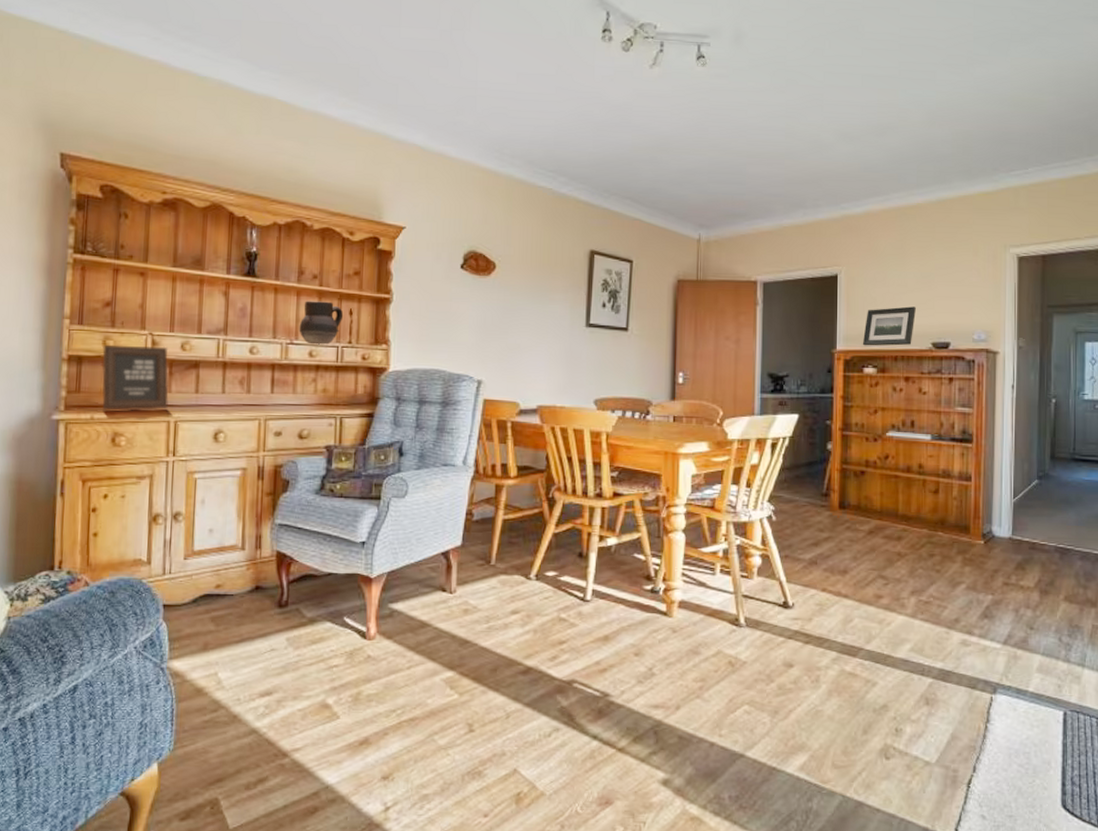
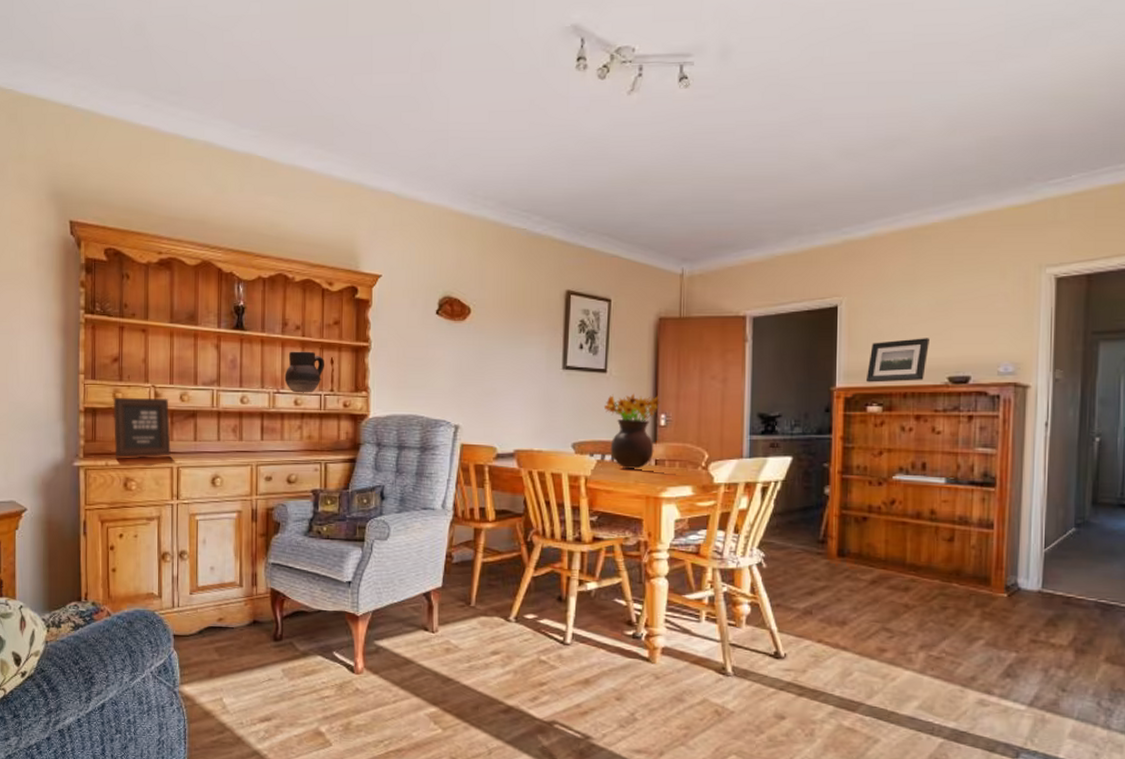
flower arrangement: none [624,351,680,426] -> present [603,393,662,469]

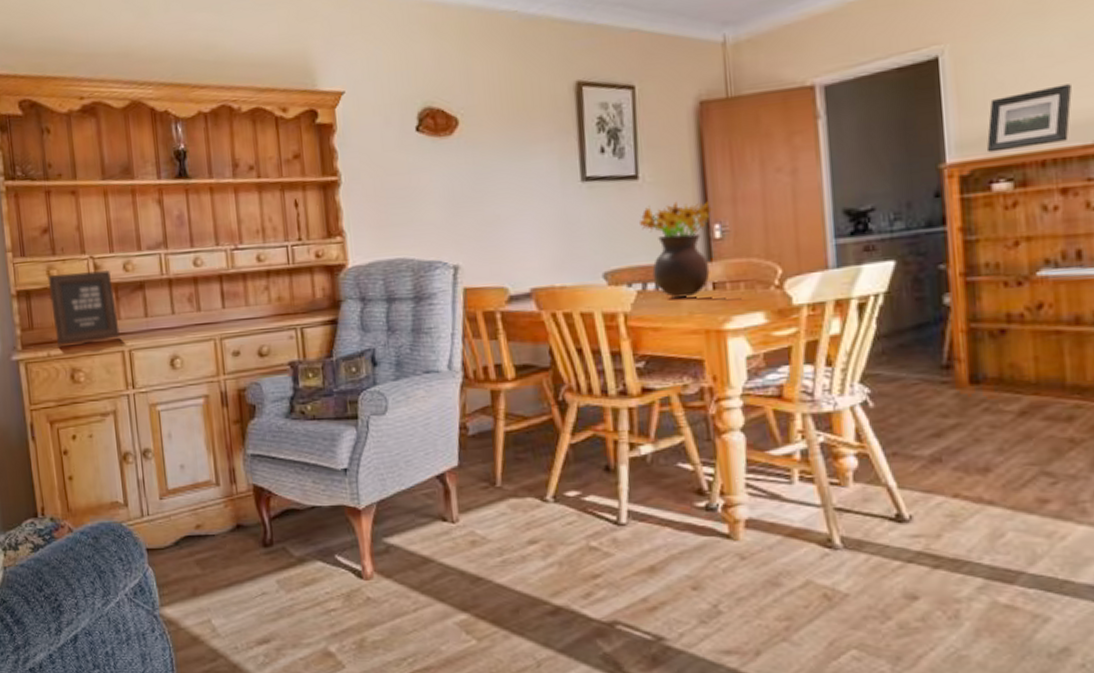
ceramic jug: present [284,351,325,393] -> none [241,194,289,247]

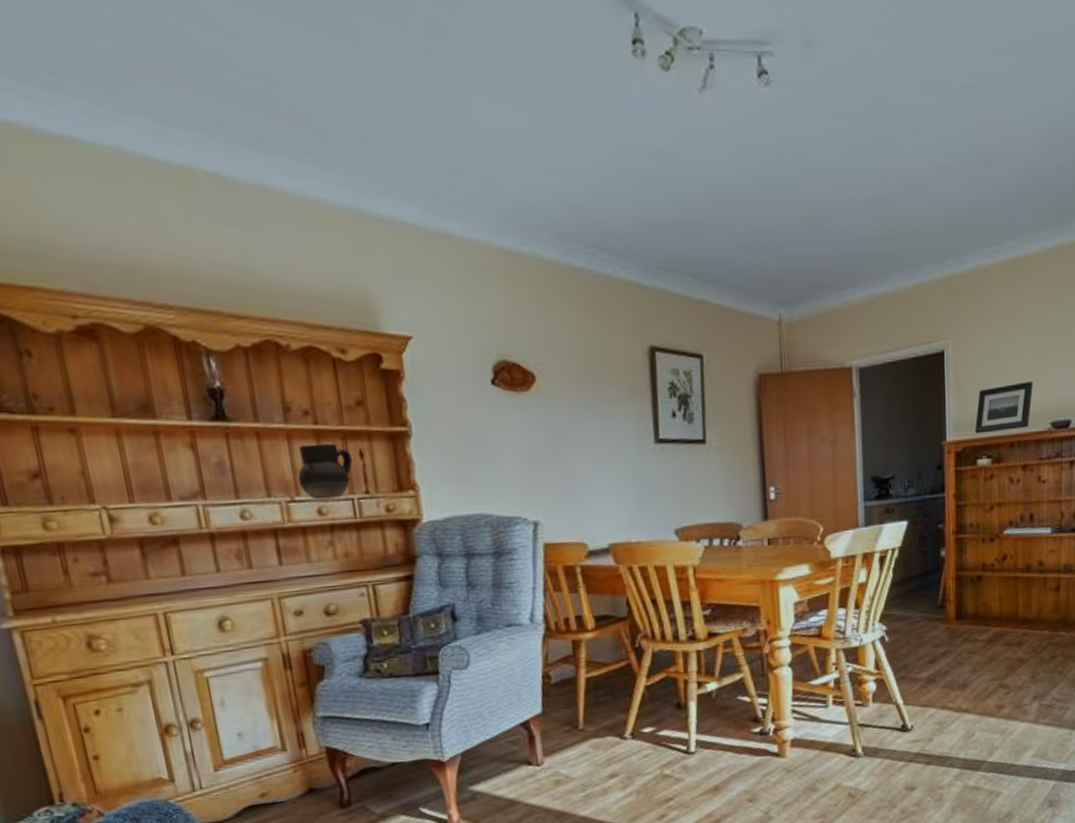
picture frame: present [47,269,120,346] -> none [43,522,151,610]
ceramic jug: none [241,194,289,247] -> present [297,443,353,500]
flower arrangement: present [638,201,714,298] -> none [706,465,769,553]

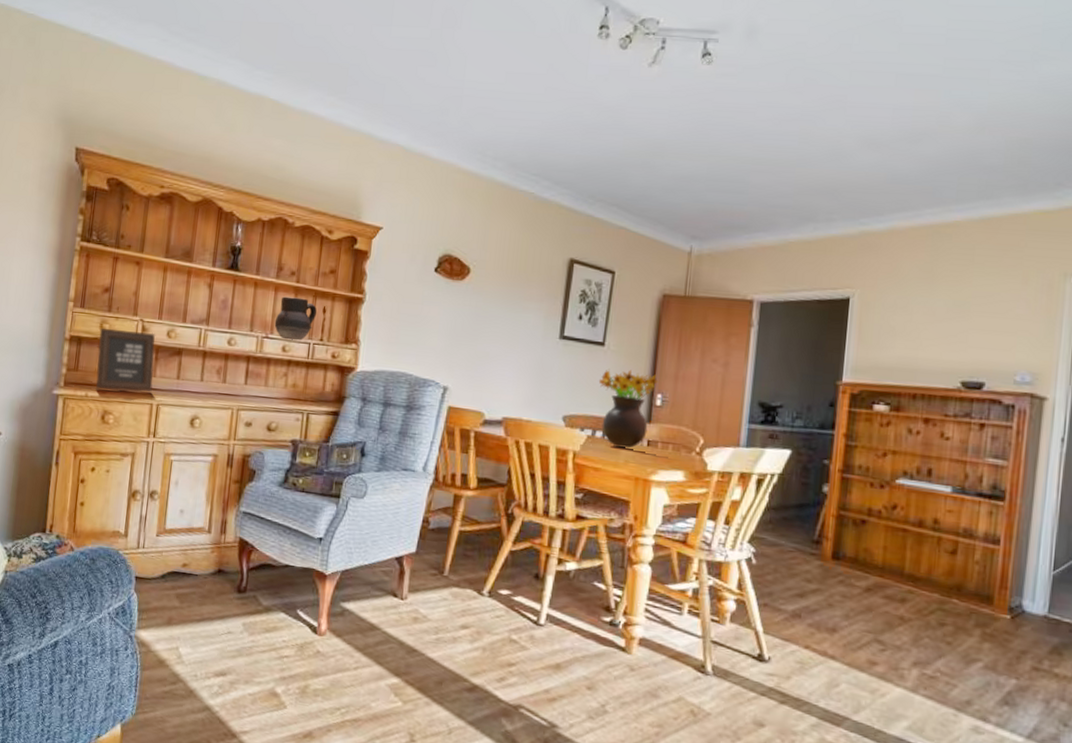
picture frame: none [43,522,151,610] -> present [95,327,156,393]
flower arrangement: none [706,465,769,553] -> present [598,369,659,449]
picture frame: present [974,381,1033,434] -> none [874,338,944,382]

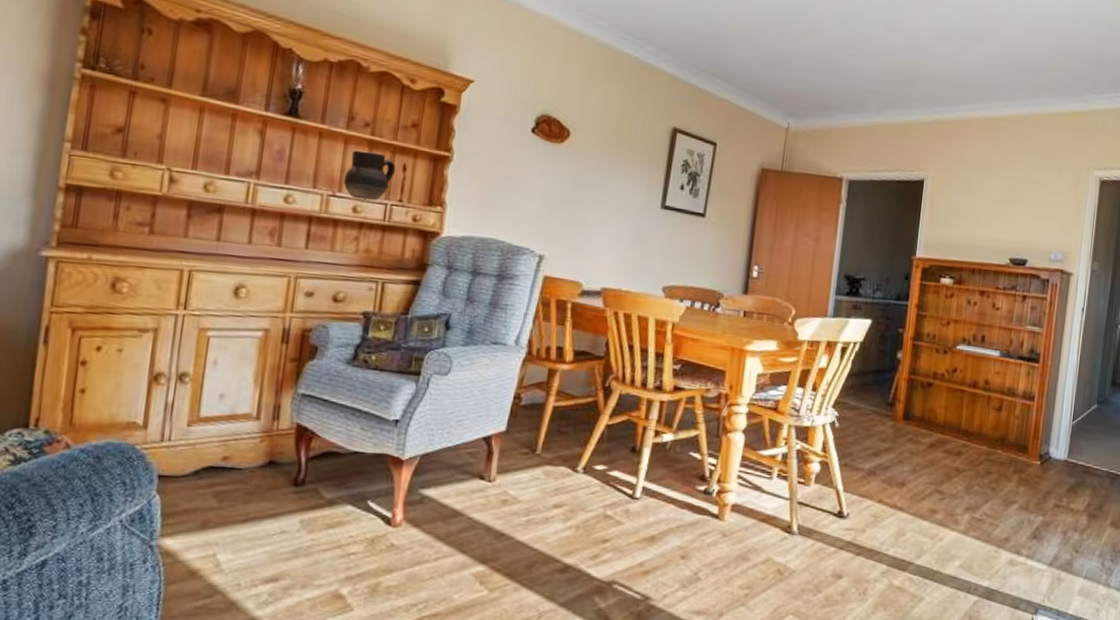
picture frame: present [95,327,156,393] -> none [103,176,189,256]
flower arrangement: present [598,369,659,449] -> none [698,240,756,320]

